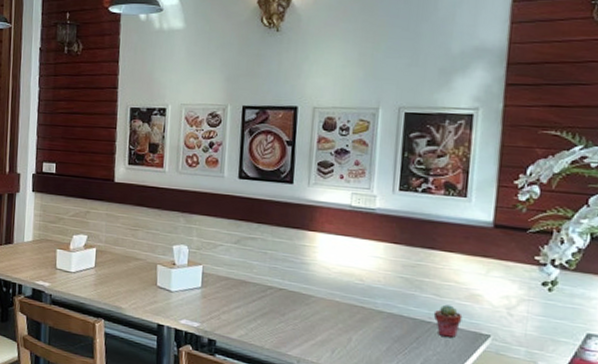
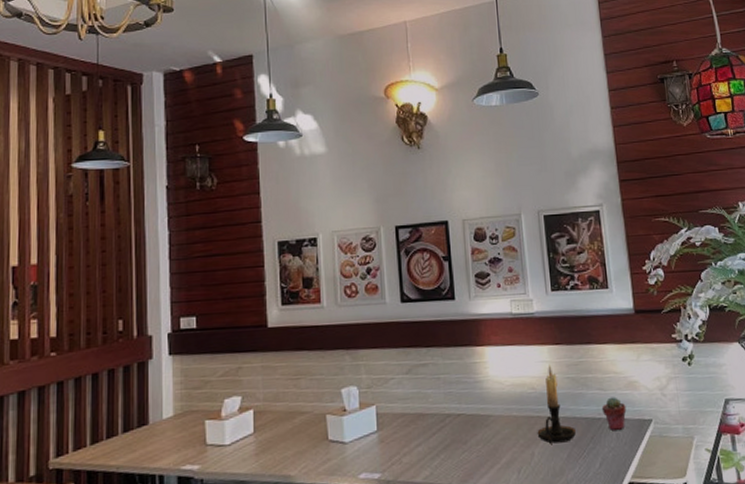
candle holder: none [358,261,400,337] -> present [537,365,576,444]

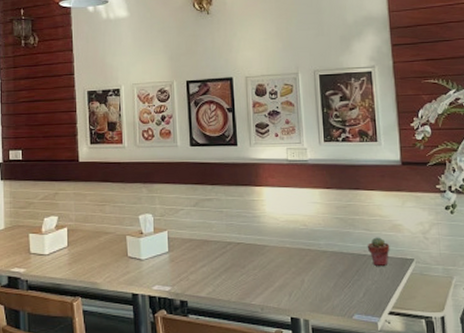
candle holder: present [537,365,576,444] -> none [307,206,342,273]

